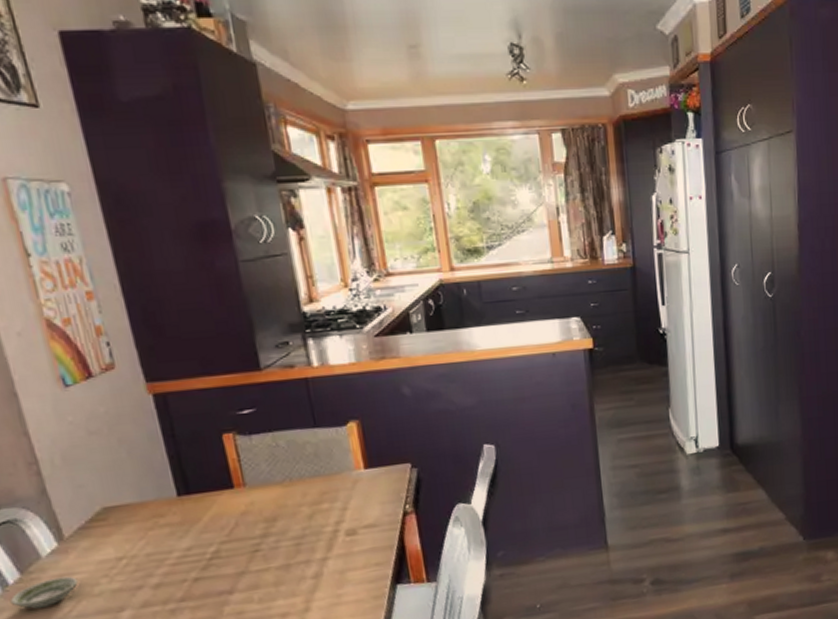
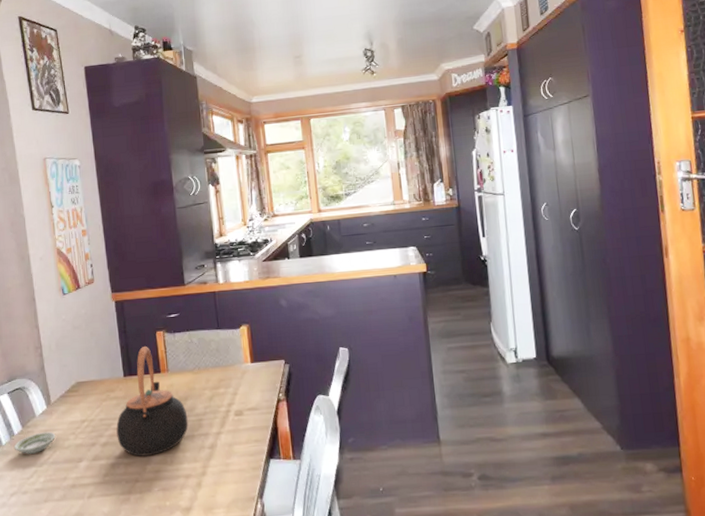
teapot: none [172,453,281,597] -> present [116,345,188,456]

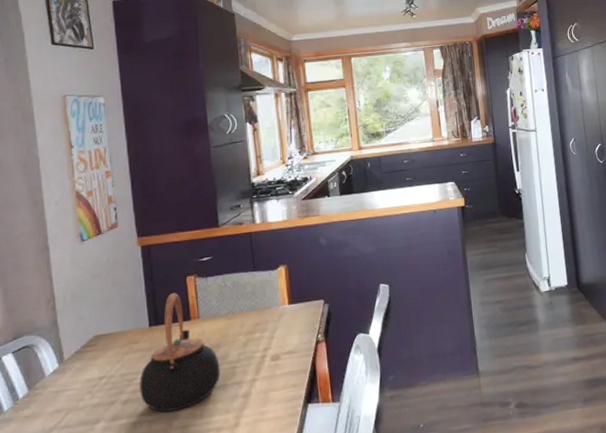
saucer: present [13,431,56,454] -> none [17,392,69,420]

